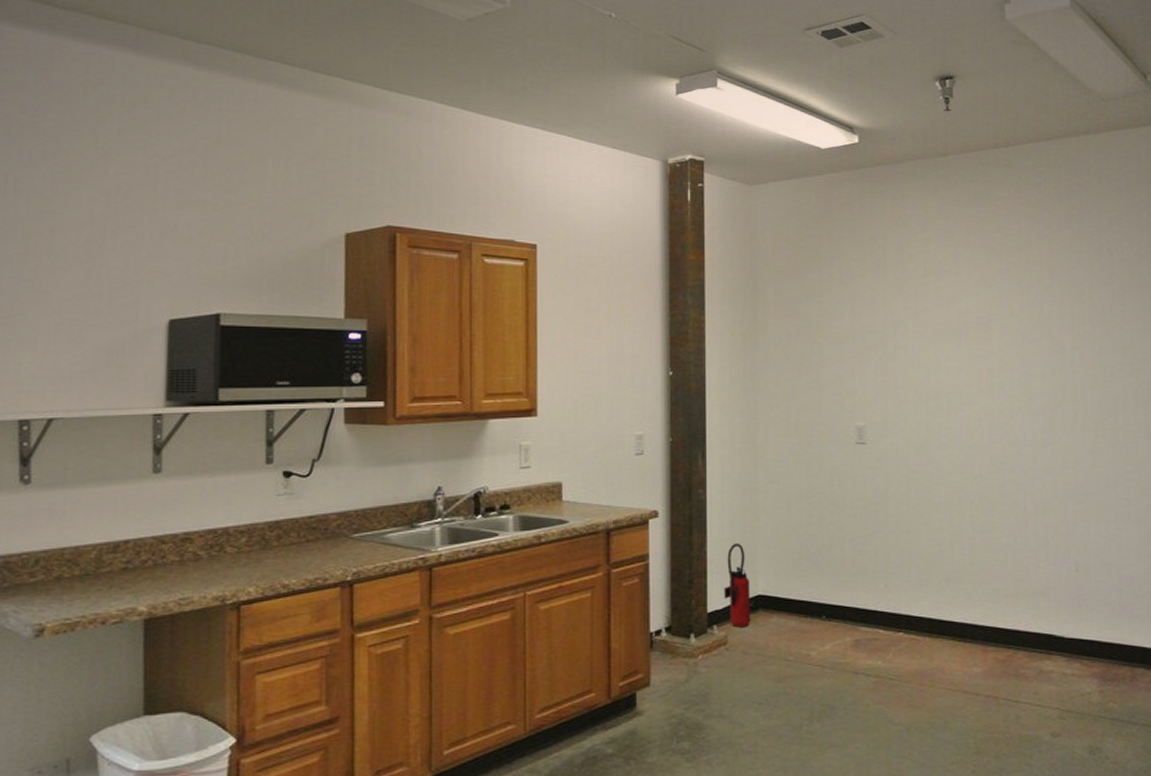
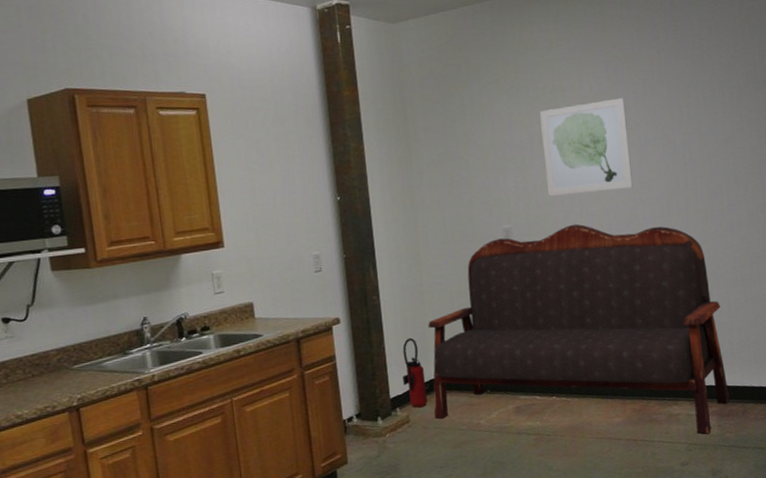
bench: none [756,429,1115,700] -> present [428,224,730,434]
wall art: none [908,289,1011,394] -> present [540,98,633,197]

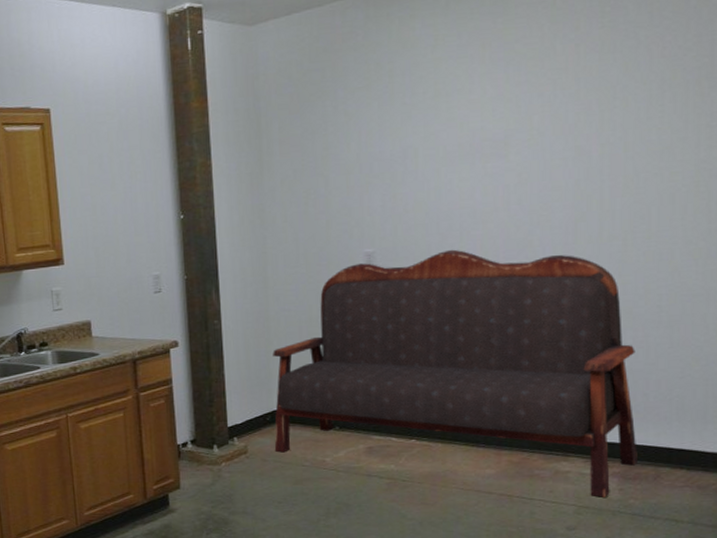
fire extinguisher: present [402,337,428,408] -> none [242,365,268,439]
wall art: present [540,98,633,197] -> none [418,102,529,218]

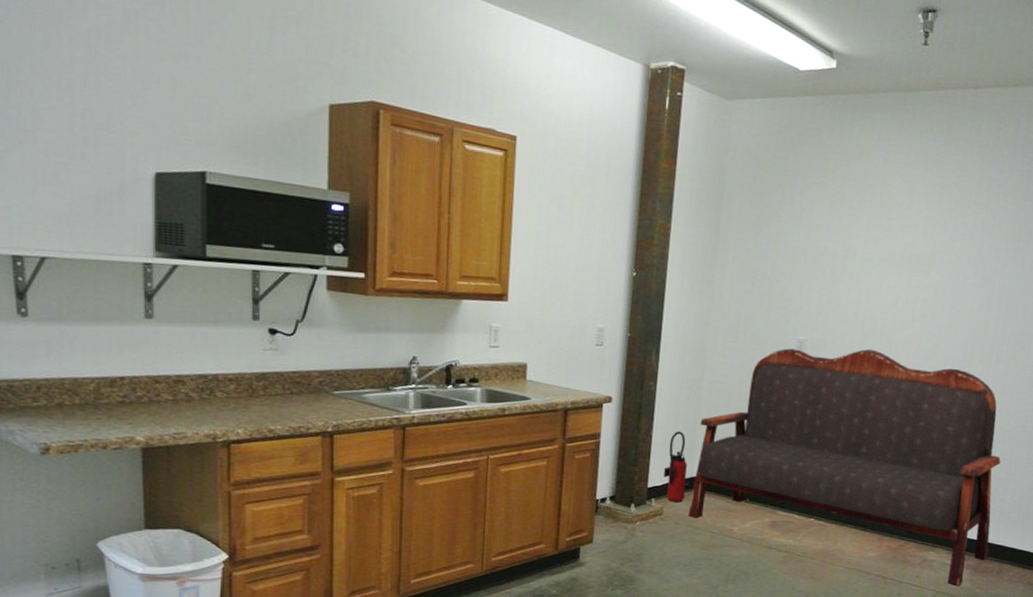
fire extinguisher: none [242,365,268,439] -> present [663,431,687,503]

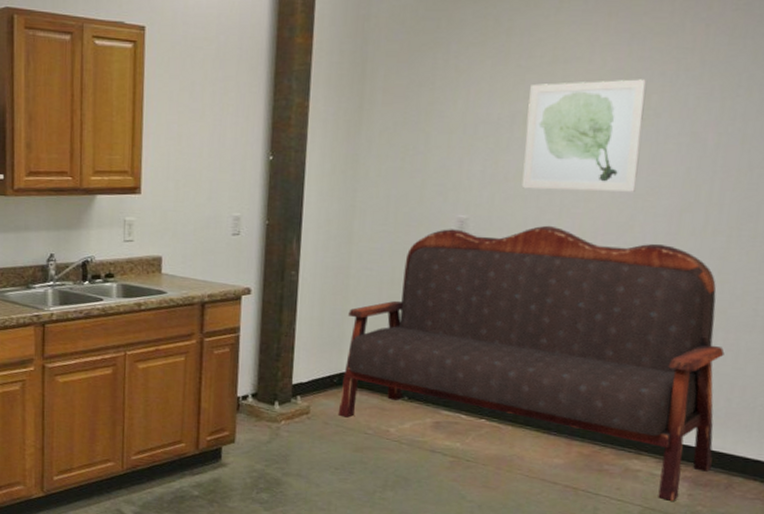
fire extinguisher: present [663,431,687,503] -> none [309,323,335,401]
wall art: none [851,224,951,324] -> present [521,79,646,192]

